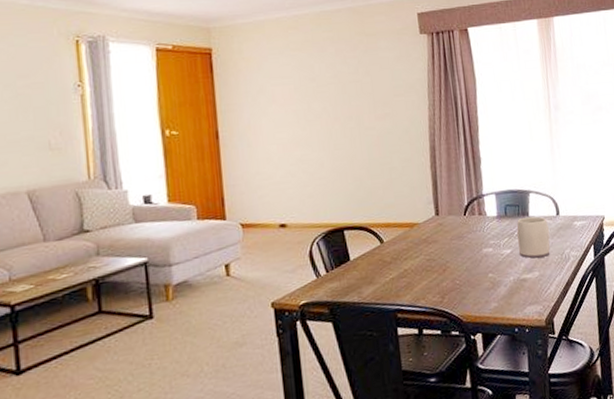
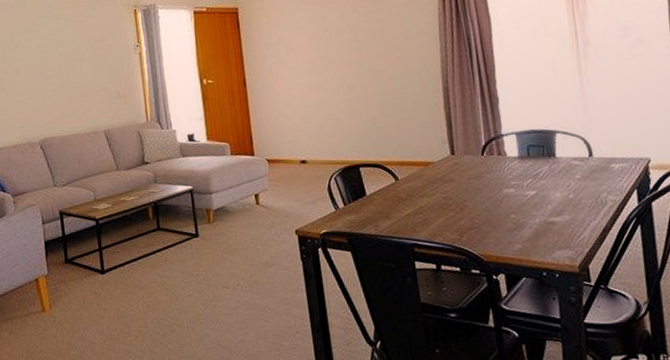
mug: present [516,216,550,259] -> none [541,157,583,201]

